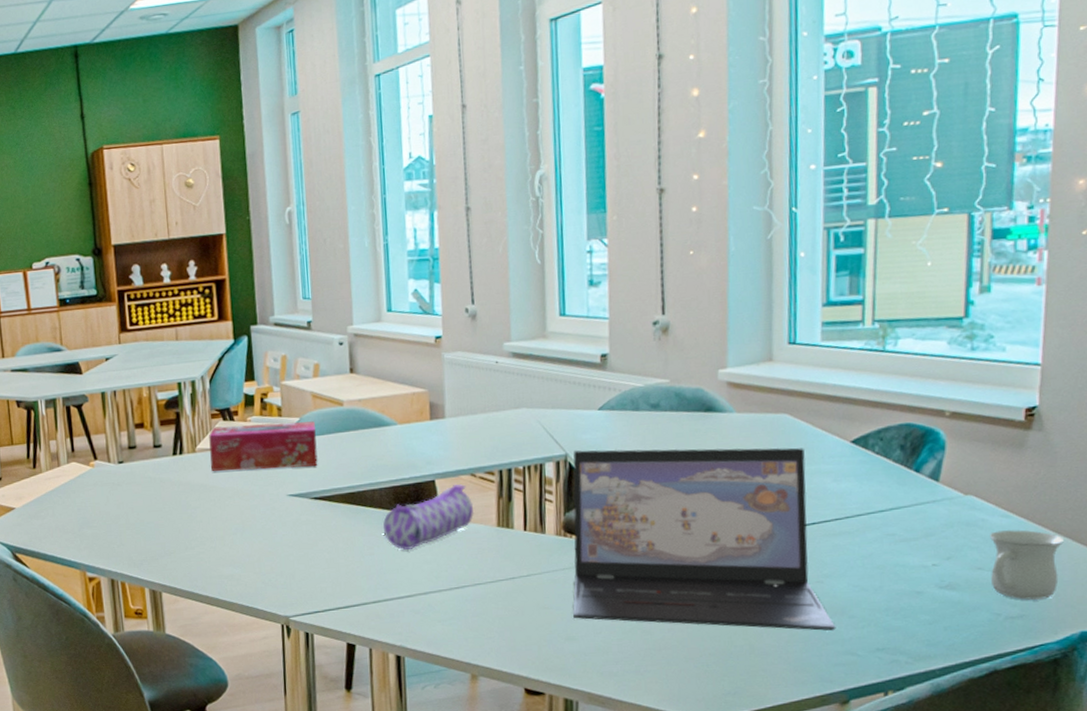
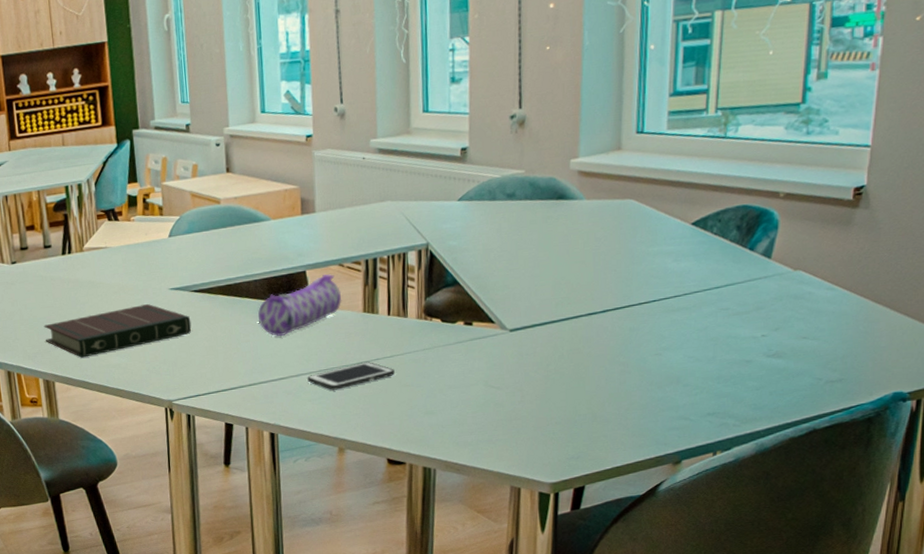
book: none [151,511,311,567] -> present [44,304,192,358]
tissue box: present [209,421,318,472] -> none [95,219,197,269]
cell phone: none [437,581,532,611] -> present [307,362,395,390]
laptop: present [573,447,836,631] -> none [432,231,672,399]
mug: present [990,530,1064,600] -> none [815,301,883,365]

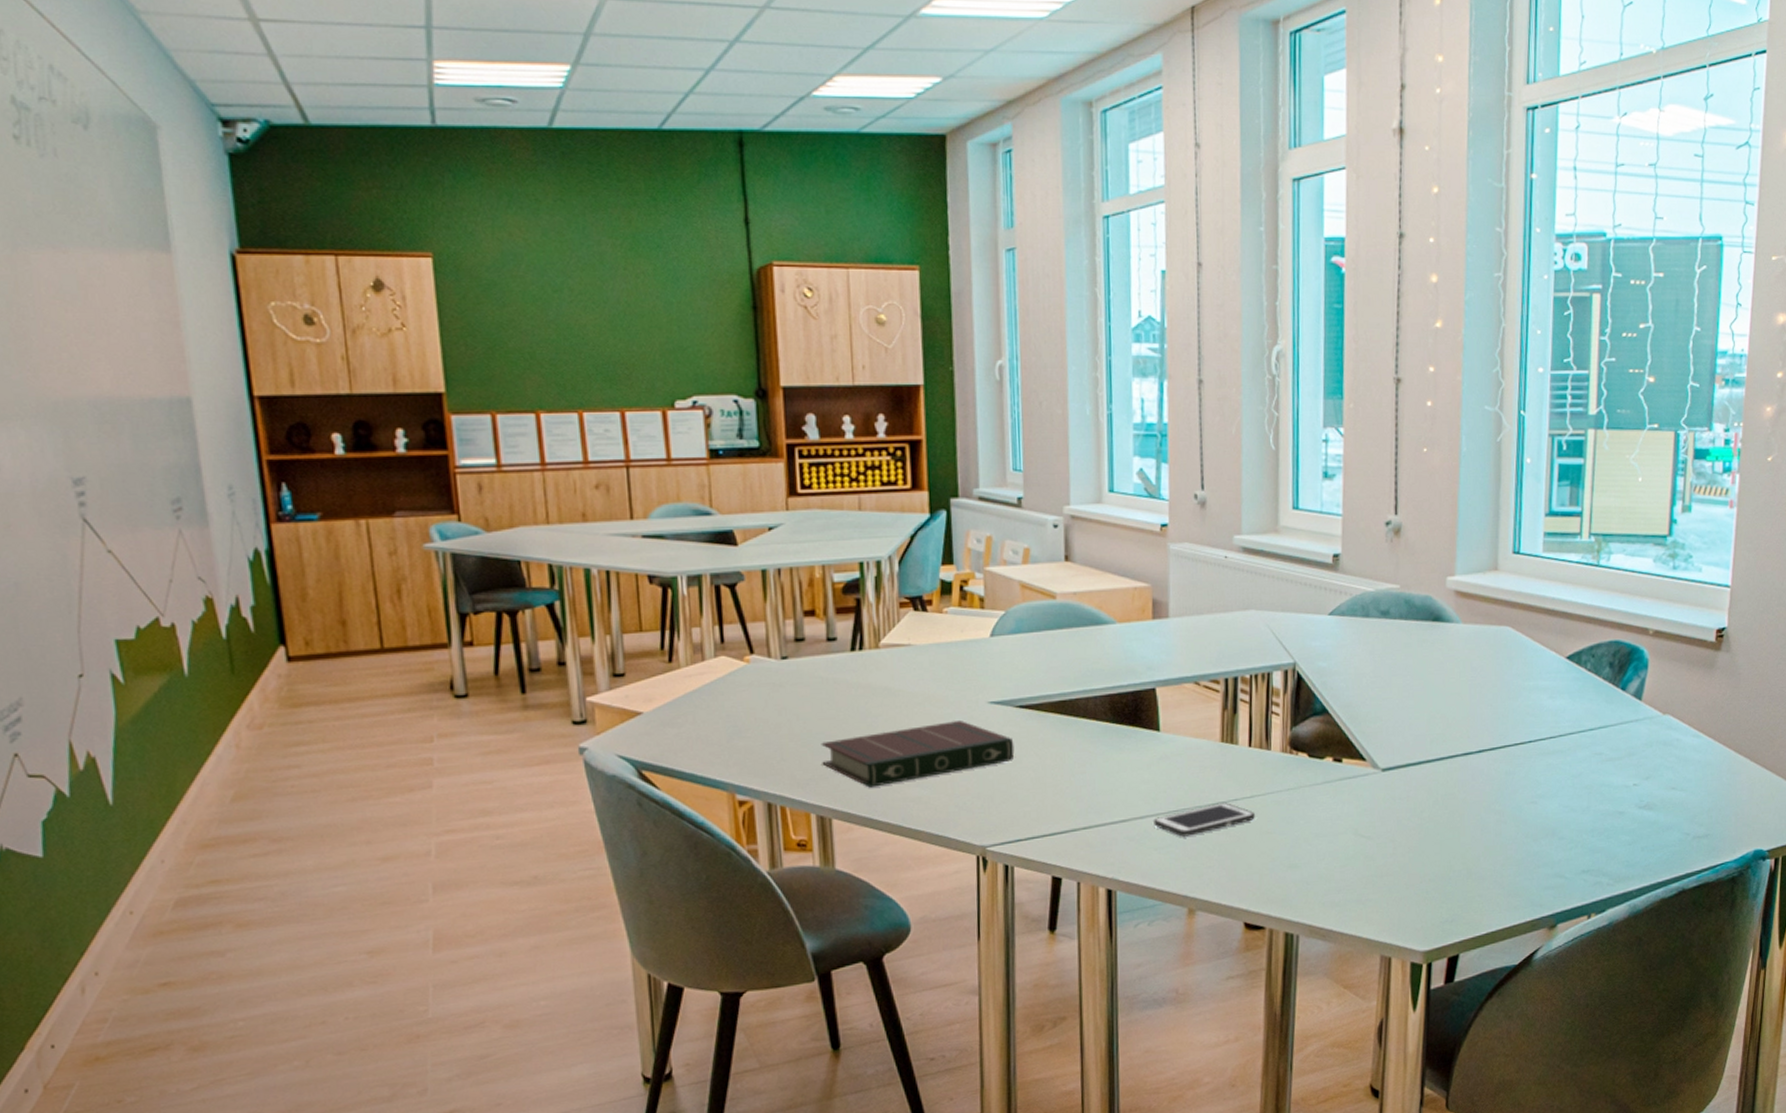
pencil case: present [258,274,342,336] -> none [1097,694,1197,768]

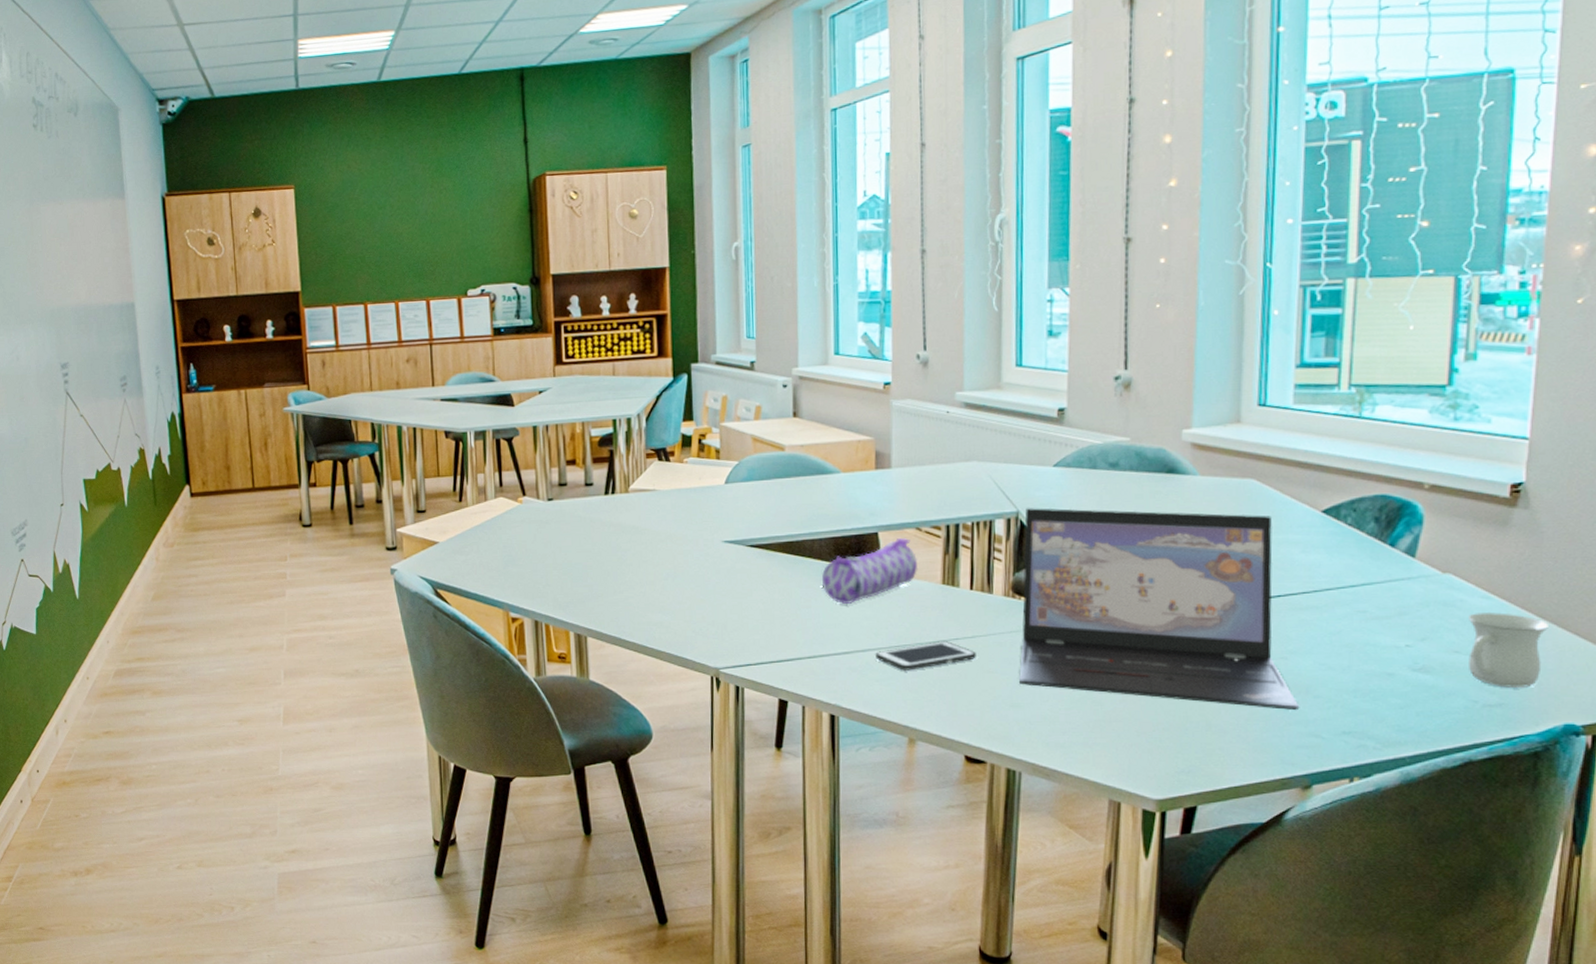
book: present [821,721,1015,788] -> none [579,557,746,612]
pencil case: none [1097,694,1197,768] -> present [822,538,919,604]
laptop: none [1296,658,1547,853] -> present [1019,508,1300,710]
mug: none [1683,750,1743,820] -> present [1468,612,1548,688]

